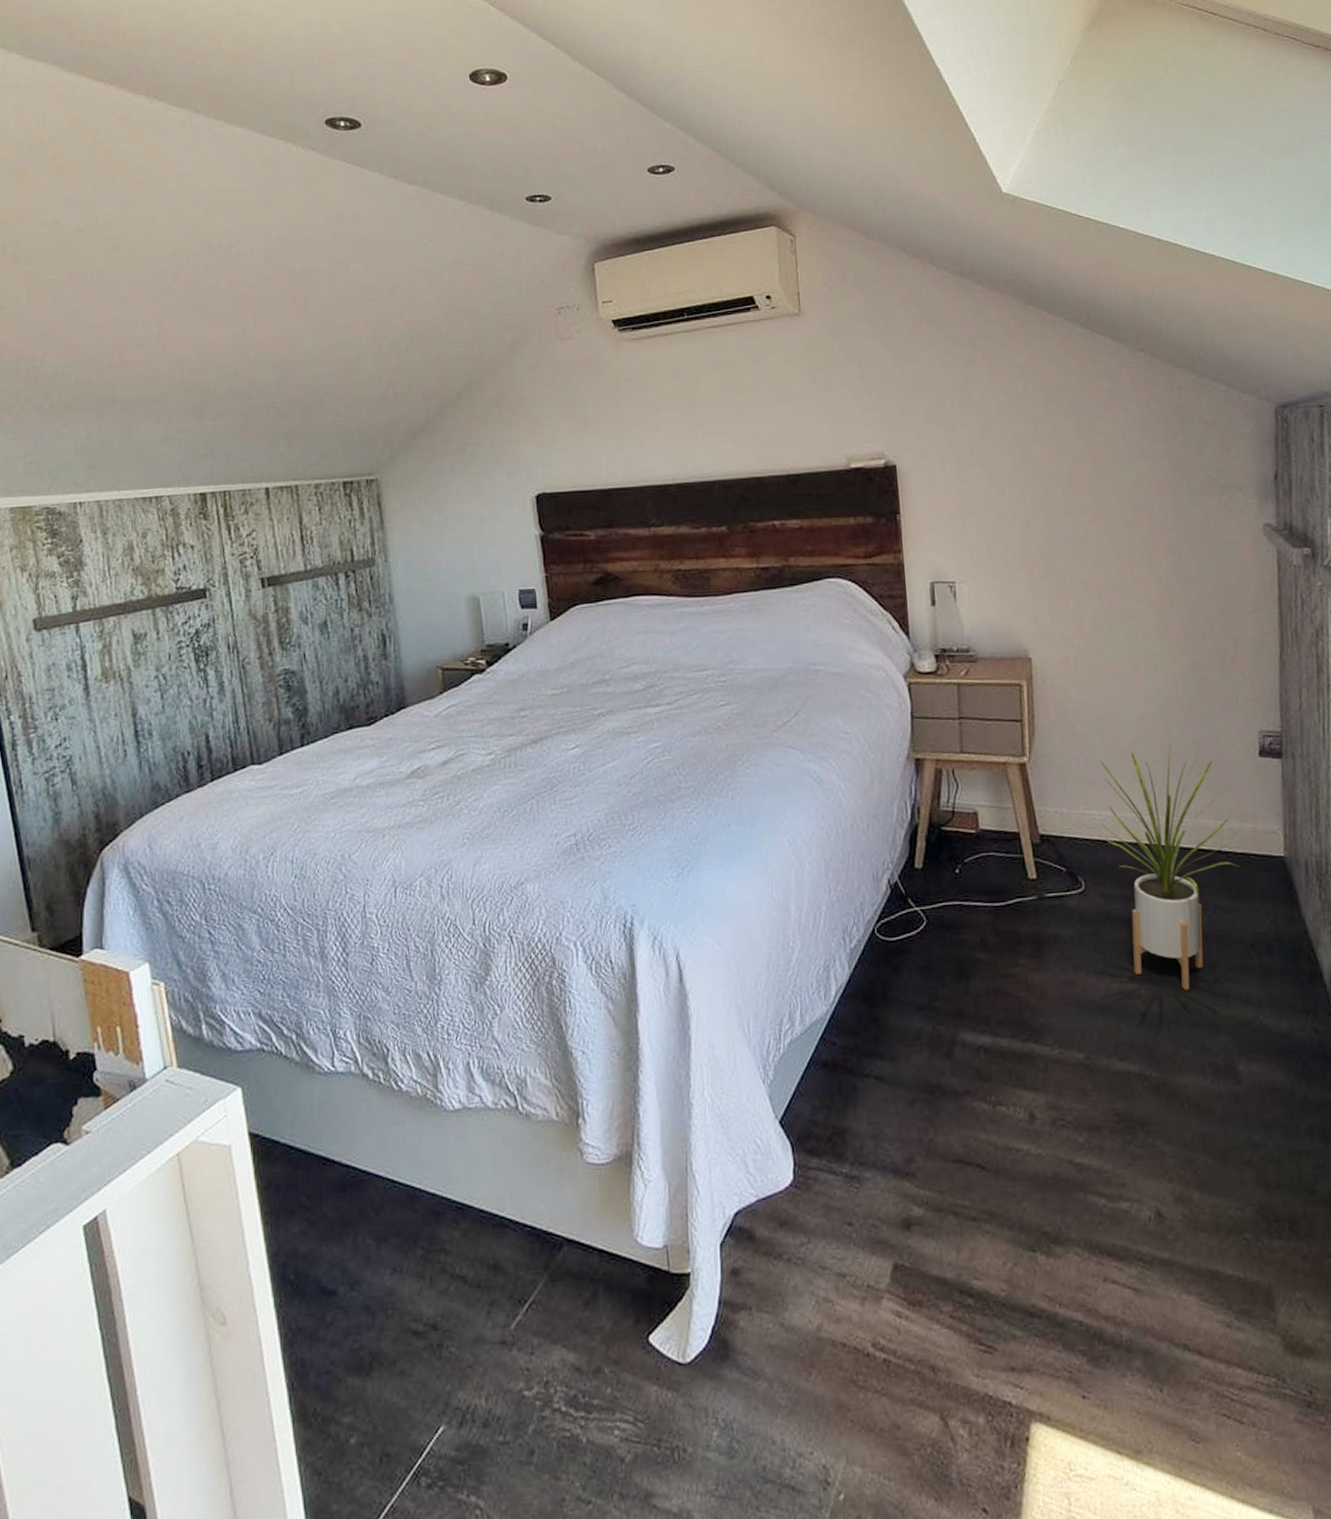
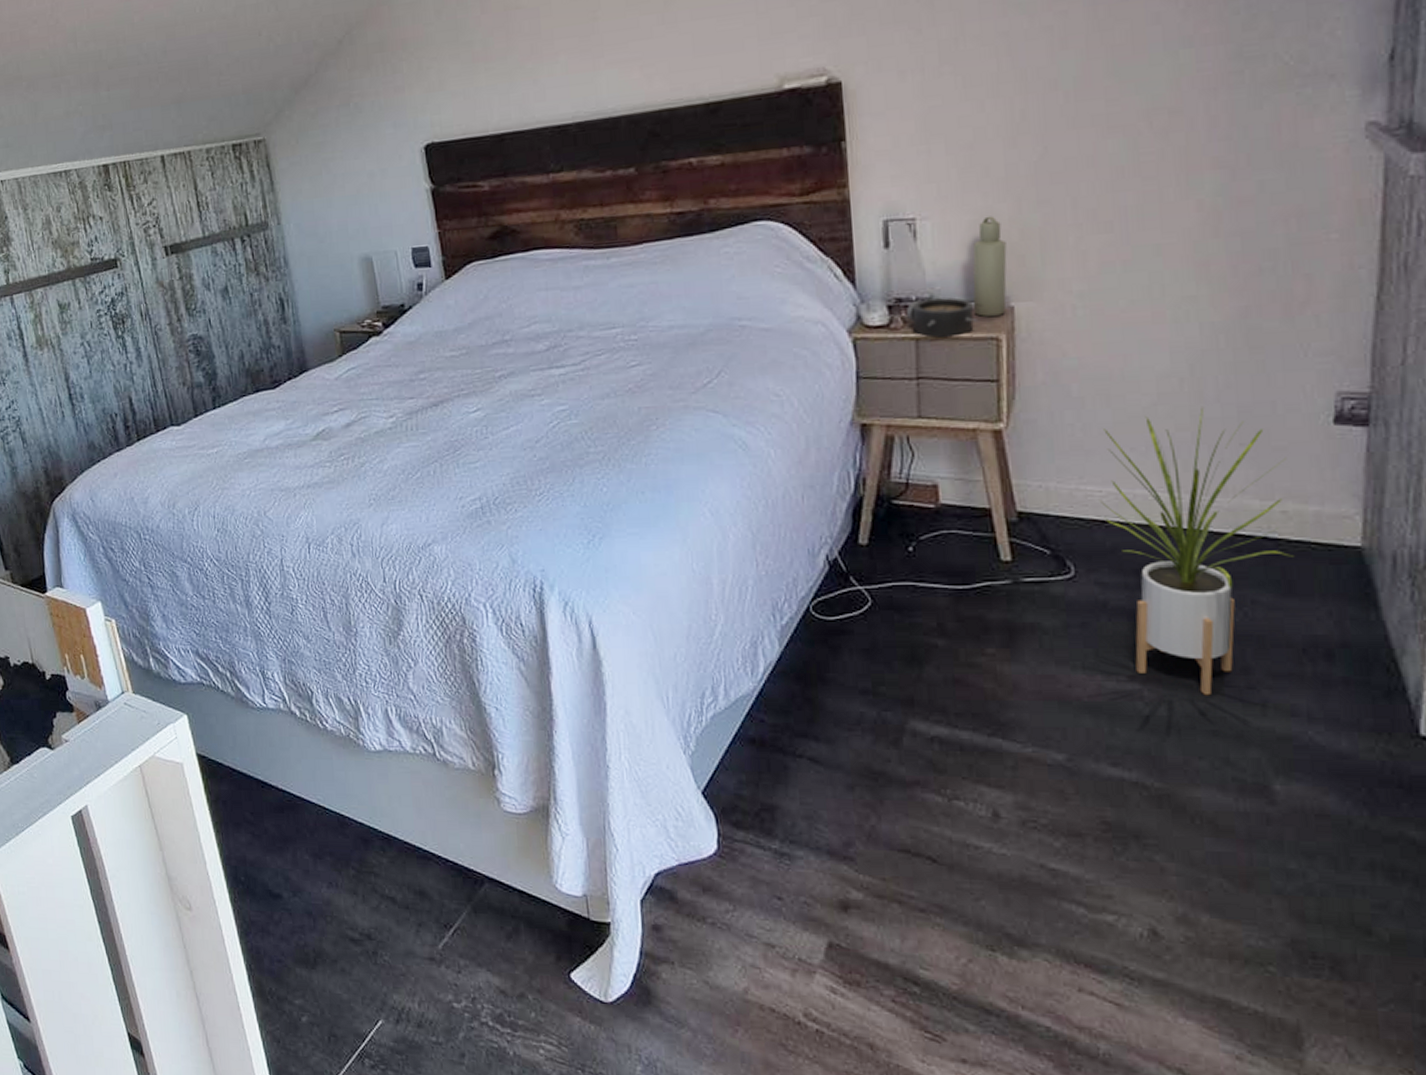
alarm clock: none [950,649,1006,683] -> present [907,297,979,338]
bottle: none [999,582,1026,667] -> present [972,216,1007,318]

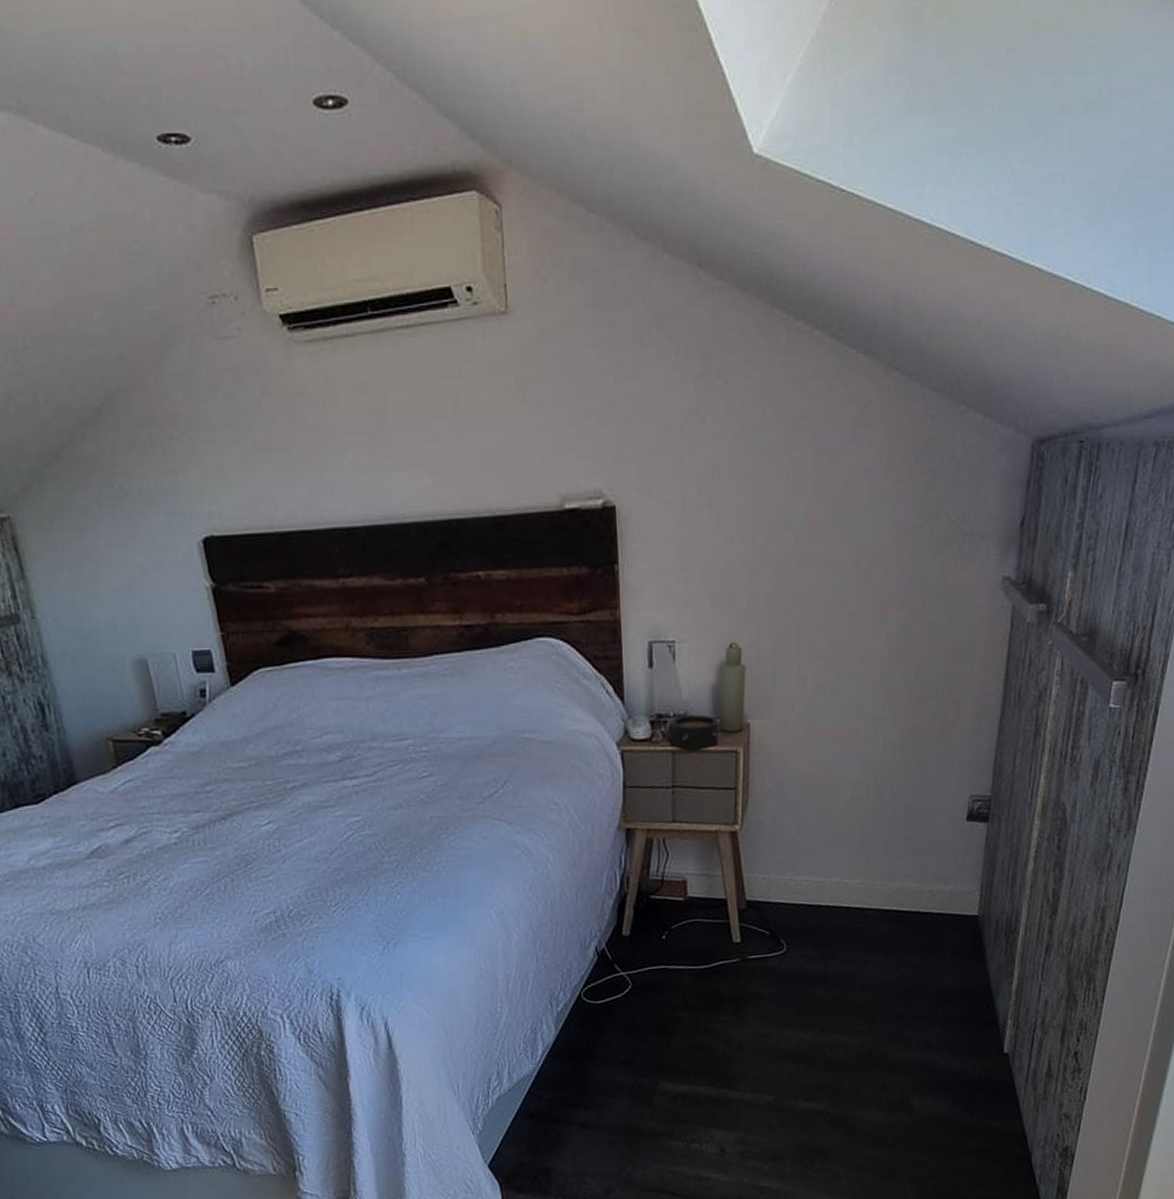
house plant: present [1099,407,1294,696] -> none [806,809,935,1039]

